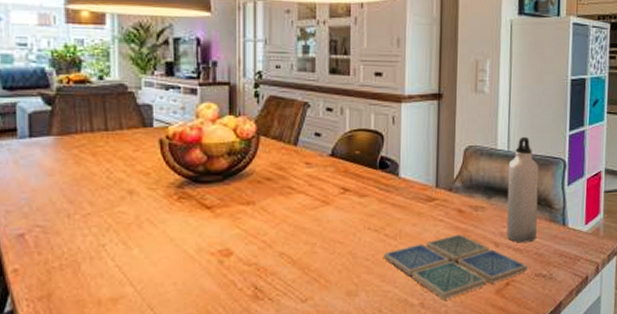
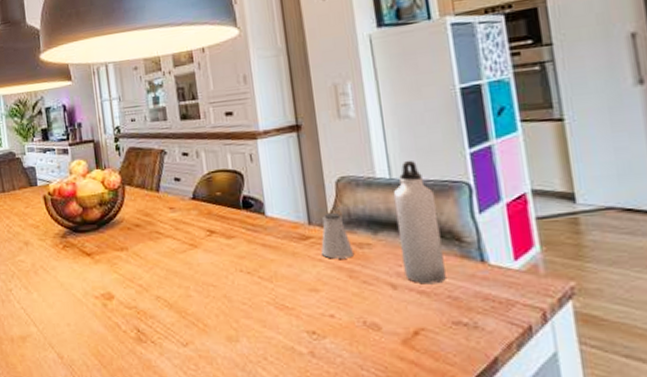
drink coaster: present [383,234,529,300] -> none [260,275,442,350]
saltshaker: none [443,177,470,220] -> present [321,212,355,259]

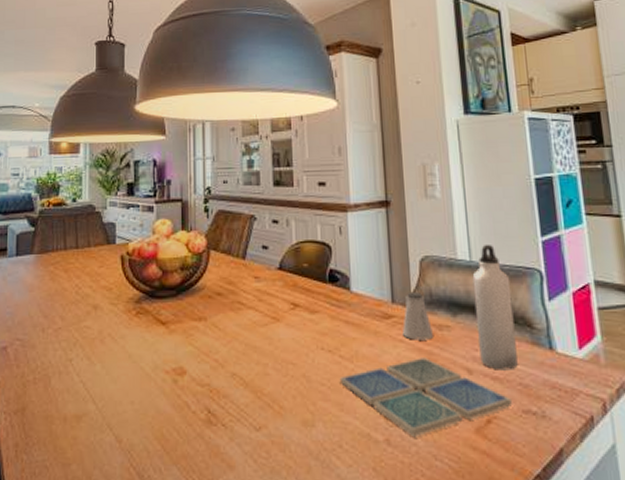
drink coaster: none [260,275,442,350] -> present [339,358,513,438]

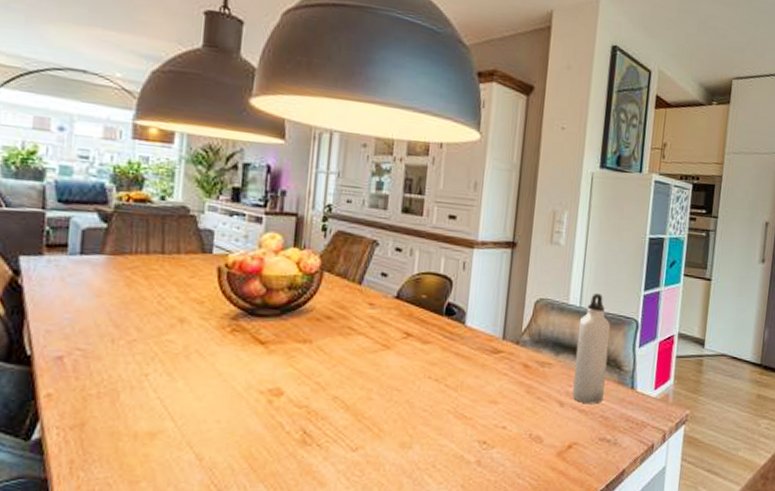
drink coaster: present [339,358,513,438] -> none [441,390,593,459]
saltshaker: present [402,291,434,340] -> none [508,330,536,375]

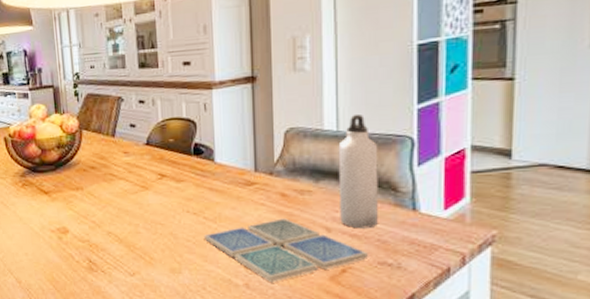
drink coaster: none [441,390,593,459] -> present [203,218,369,283]

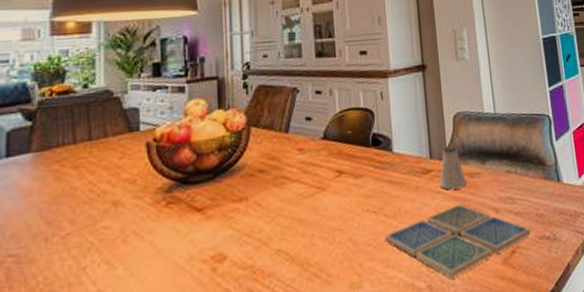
saltshaker: none [264,161,295,204] -> present [440,145,467,190]
water bottle: present [338,113,378,229] -> none [497,97,534,206]

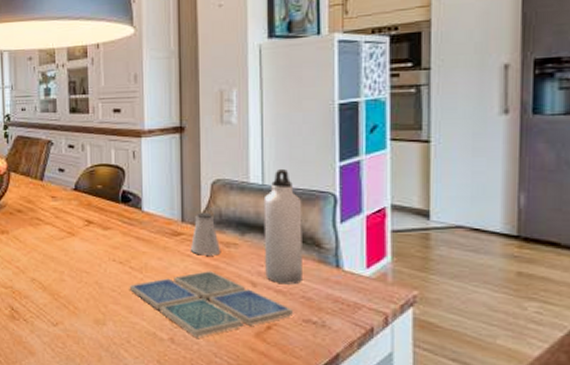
water bottle: none [497,97,534,206] -> present [263,168,302,285]

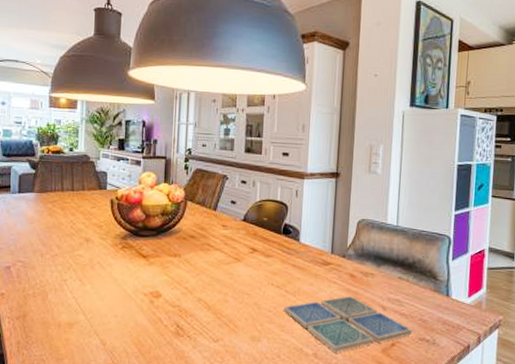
saltshaker: present [191,212,221,256] -> none [337,246,361,283]
water bottle: present [263,168,302,285] -> none [393,213,425,309]

